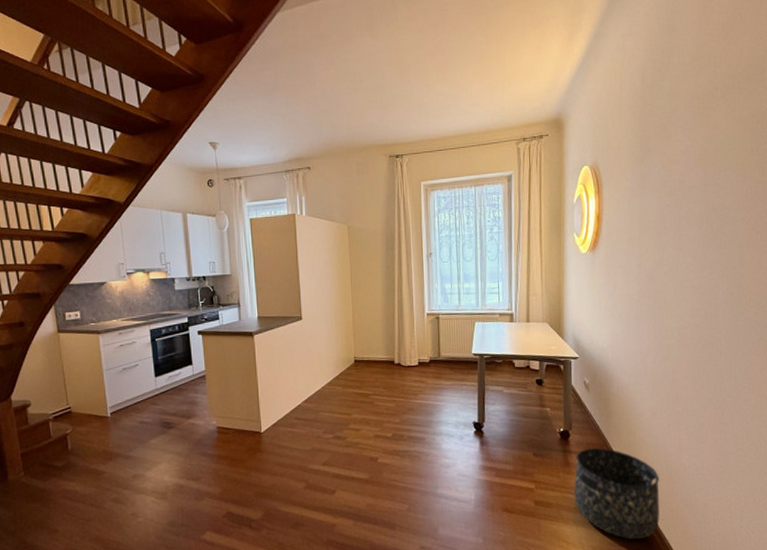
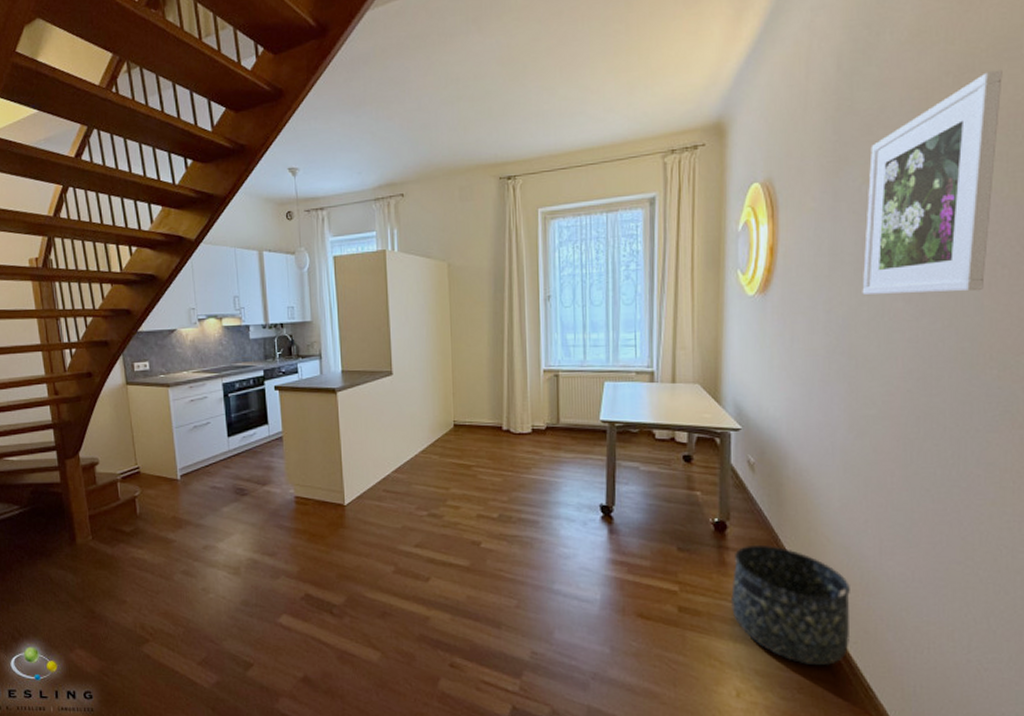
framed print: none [662,88,753,253] -> present [862,70,1003,296]

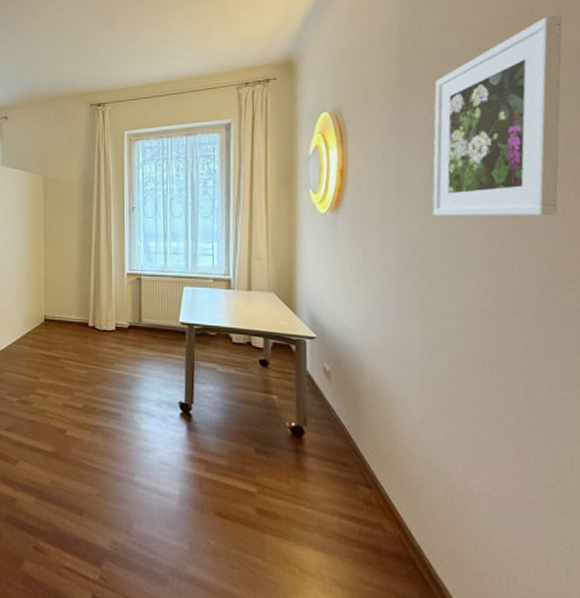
basket: present [730,544,851,666] -> none [309,452,437,584]

